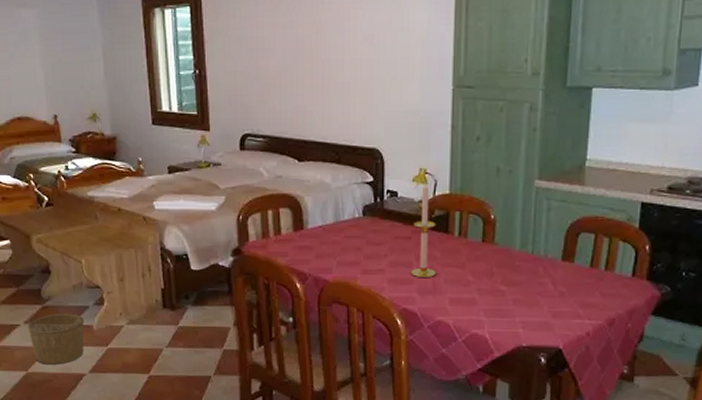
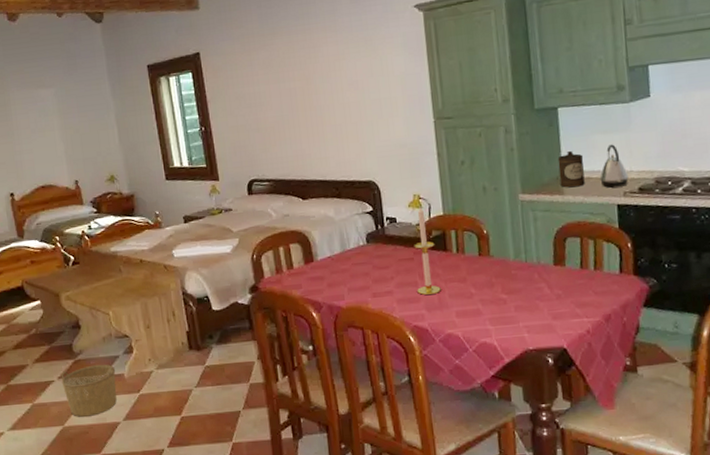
canister: none [582,138,613,178] -> present [557,151,585,188]
kettle: none [627,135,659,183] -> present [599,144,629,188]

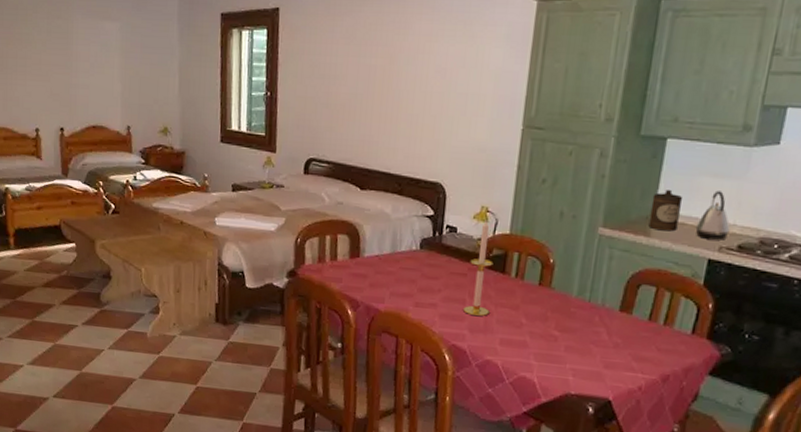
basket: present [61,364,117,417] -> none [85,318,139,368]

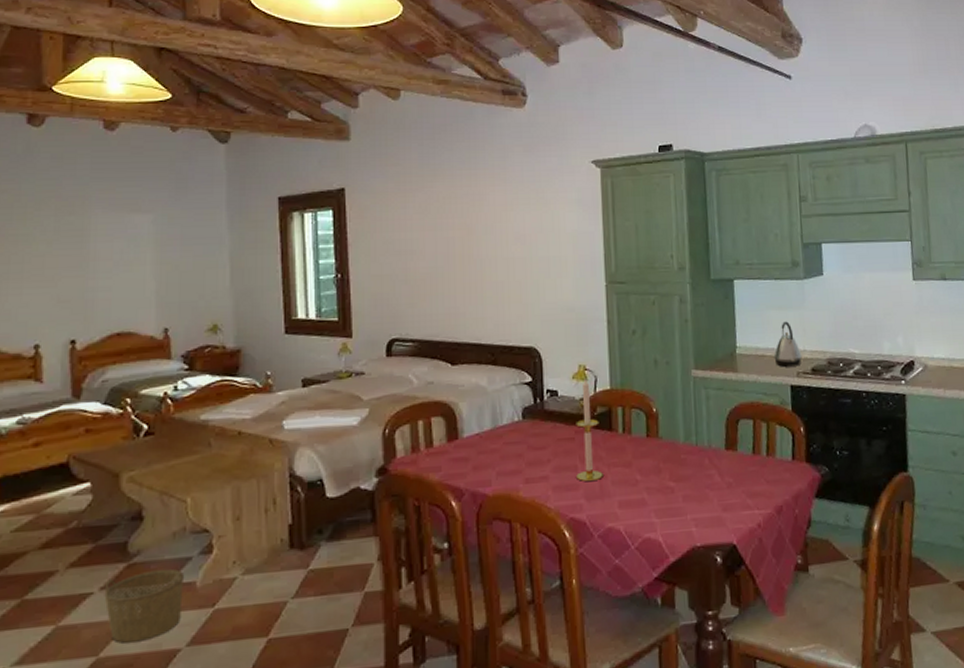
basket: none [85,318,139,368] -> present [104,568,185,643]
canister: present [648,190,683,231] -> none [732,326,759,365]

